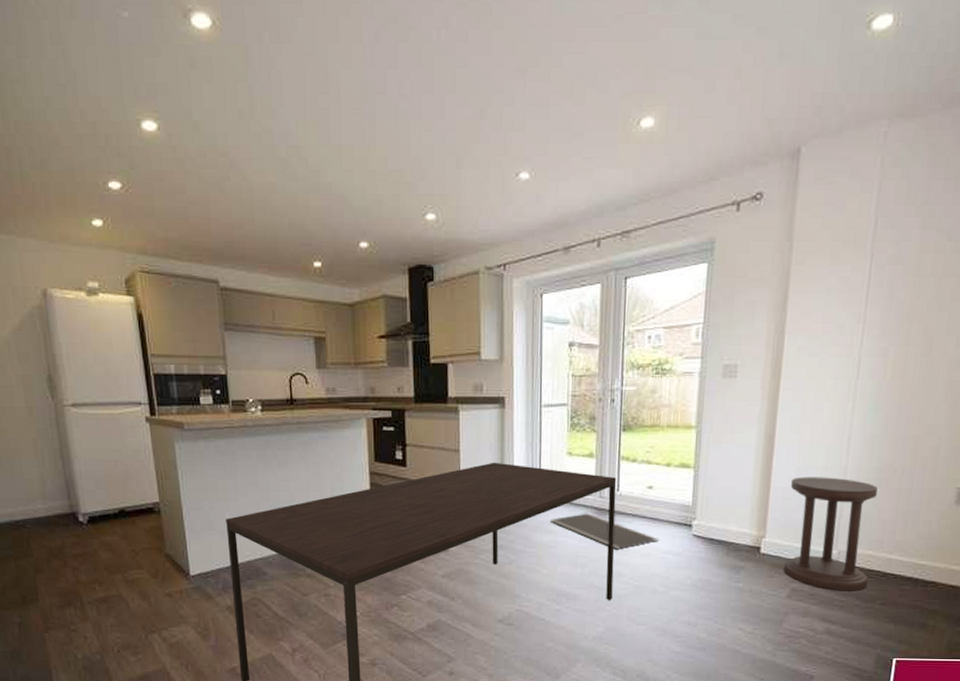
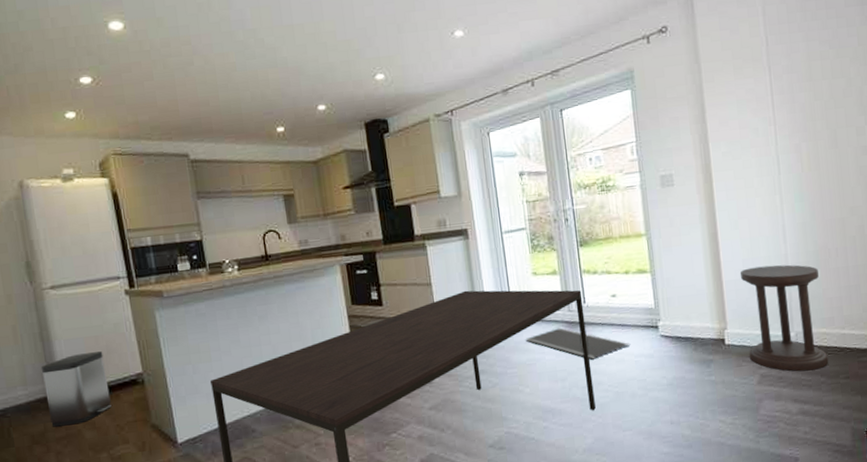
pedal bin: none [60,476,128,544] -> present [41,351,112,427]

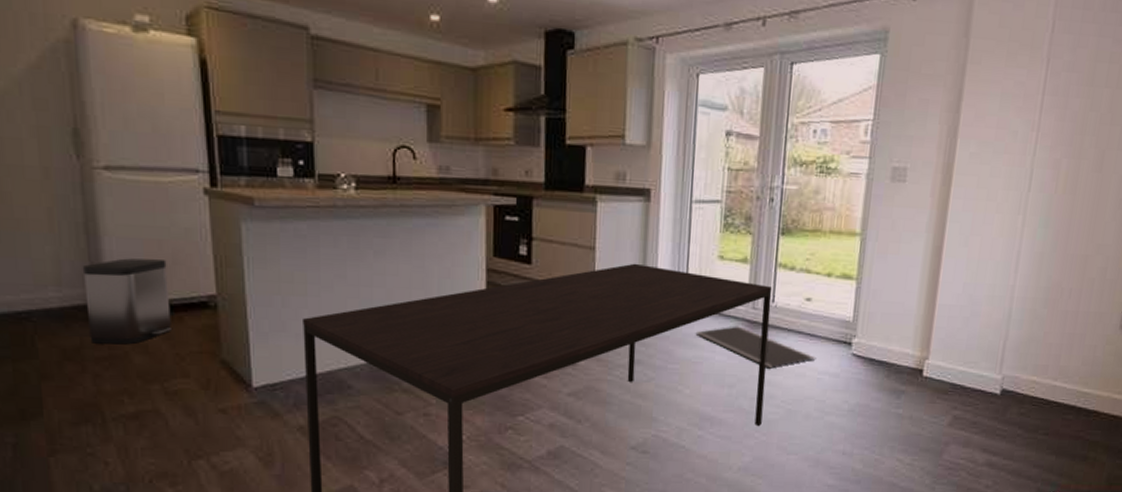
side table: present [739,264,828,372] -> none [946,294,1045,420]

